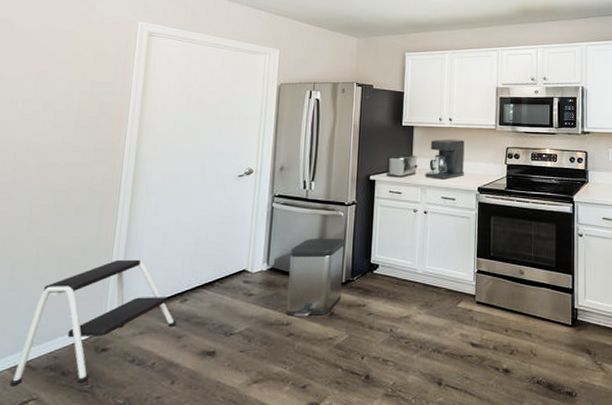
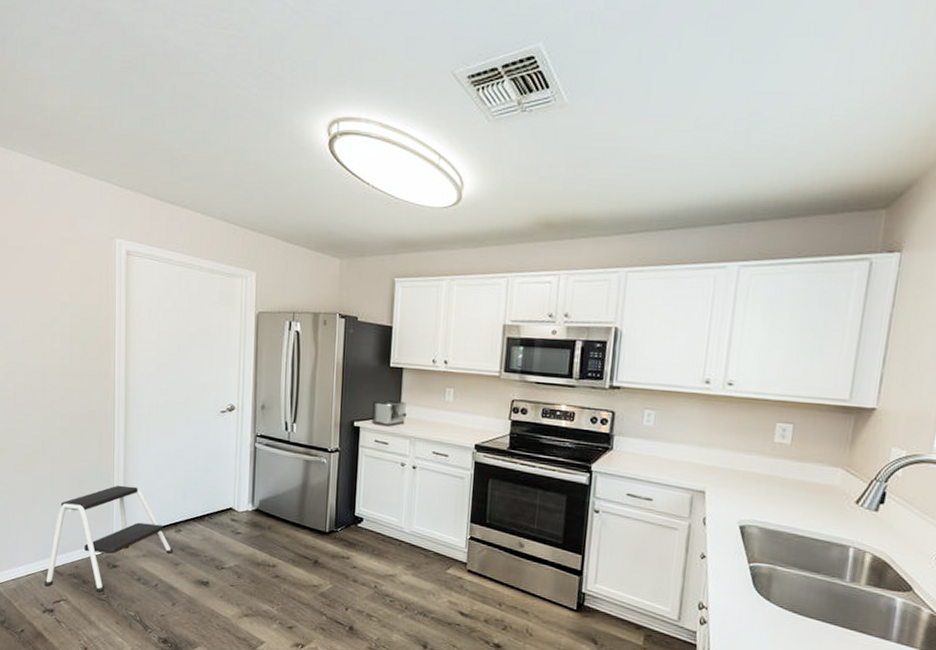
pedal bin: present [286,239,345,316] -> none [271,483,328,563]
coffee maker: present [425,139,465,180] -> none [414,384,462,433]

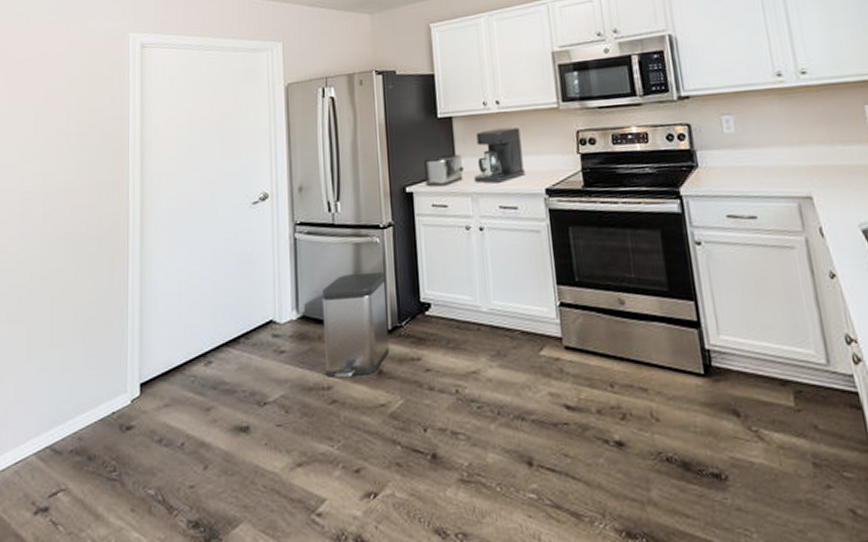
step stool: present [44,485,173,593] -> none [37,315,202,475]
pedal bin: none [271,483,328,563] -> present [321,272,390,377]
coffee maker: none [414,384,462,433] -> present [474,127,526,184]

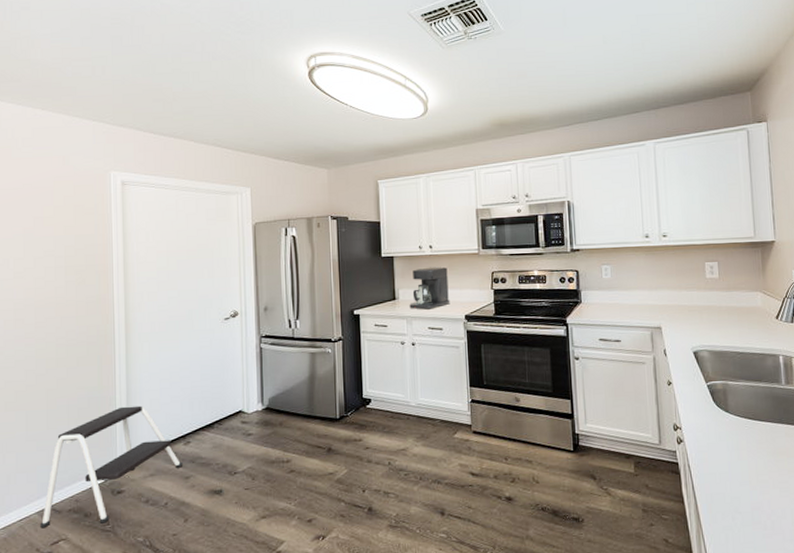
step stool: none [37,315,202,475] -> present [40,405,182,529]
pedal bin: present [321,272,390,377] -> none [282,375,337,454]
toaster: present [423,154,464,187] -> none [369,285,401,311]

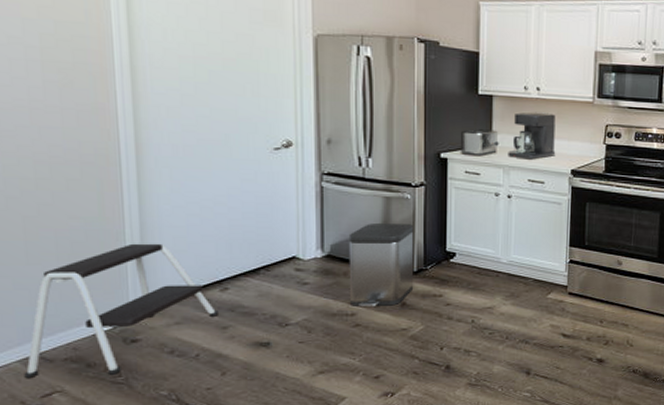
pedal bin: none [282,375,337,454] -> present [348,224,414,306]
toaster: none [369,285,401,311] -> present [460,128,499,157]

